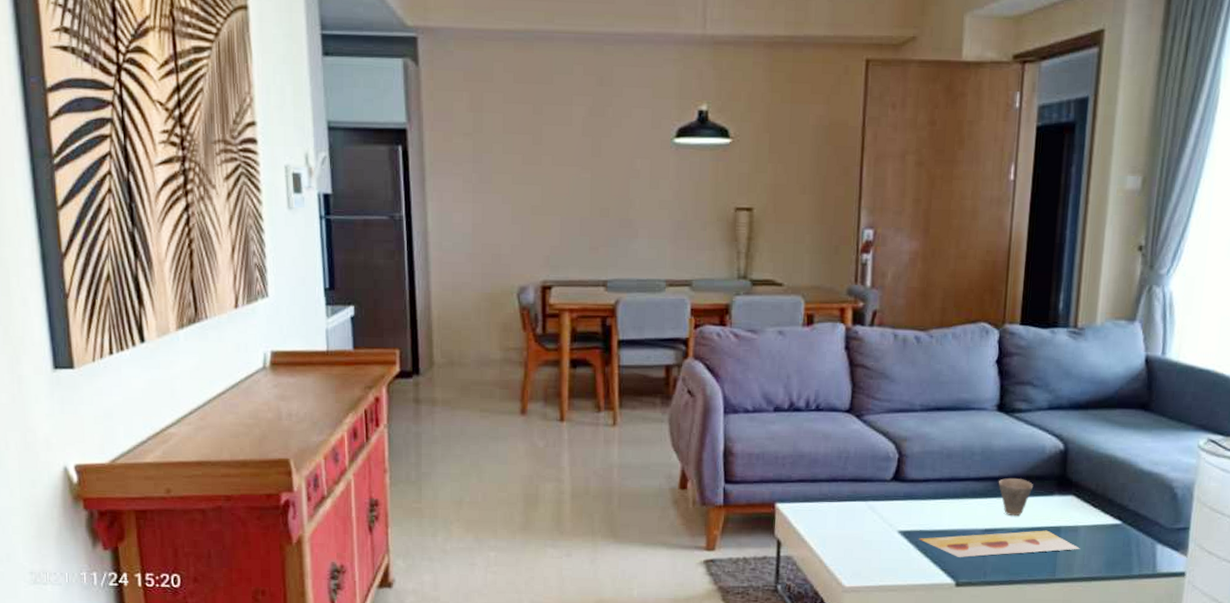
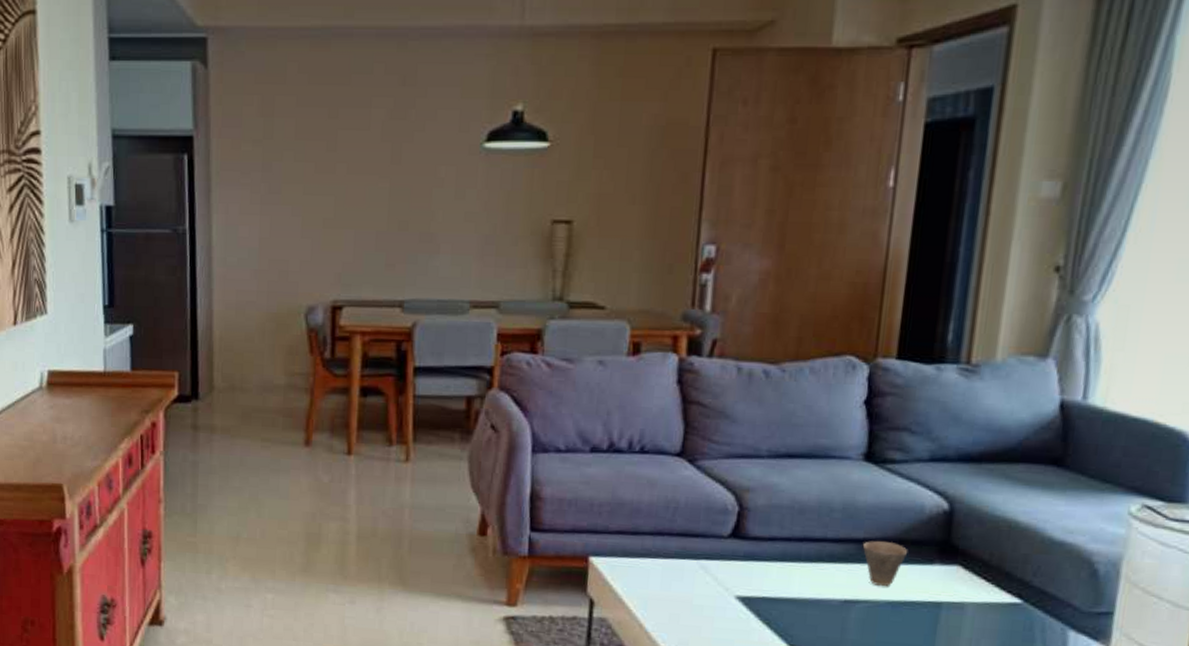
painting: present [919,530,1081,557] -> none [761,605,967,632]

